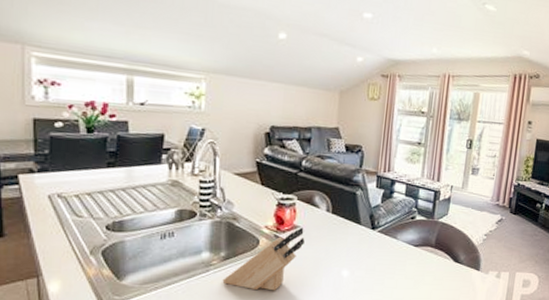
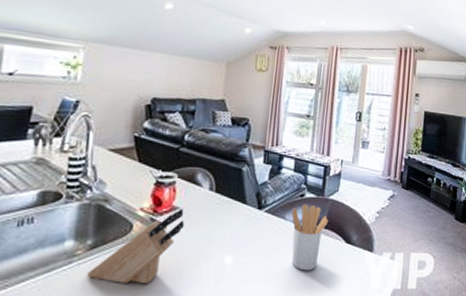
utensil holder: none [402,226,437,285] -> present [291,204,328,271]

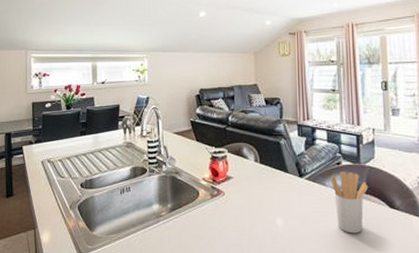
knife block: present [87,208,185,284] -> none [171,178,238,241]

